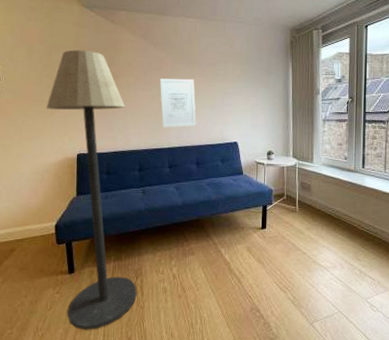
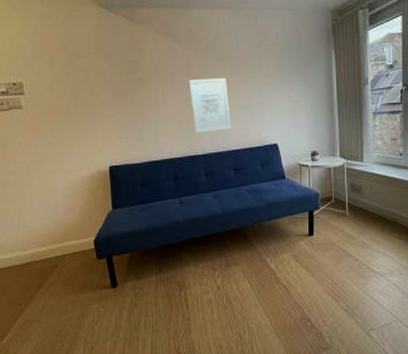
floor lamp: present [46,49,137,330] -> none [73,55,182,343]

